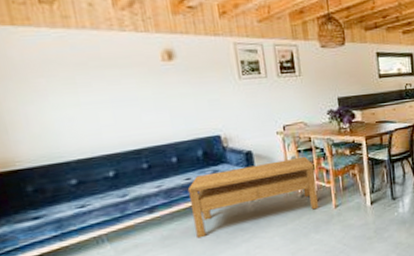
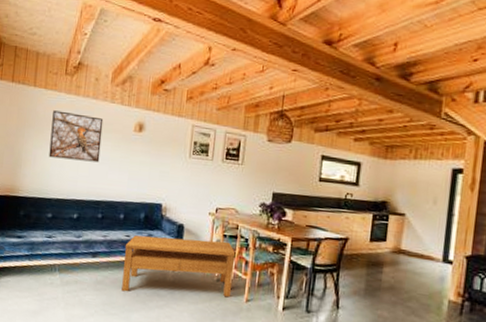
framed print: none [35,51,125,112] -> present [49,110,104,163]

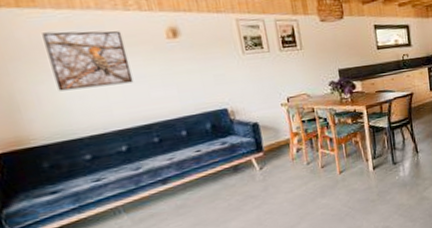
coffee table: present [121,235,236,298] -> none [198,126,323,207]

